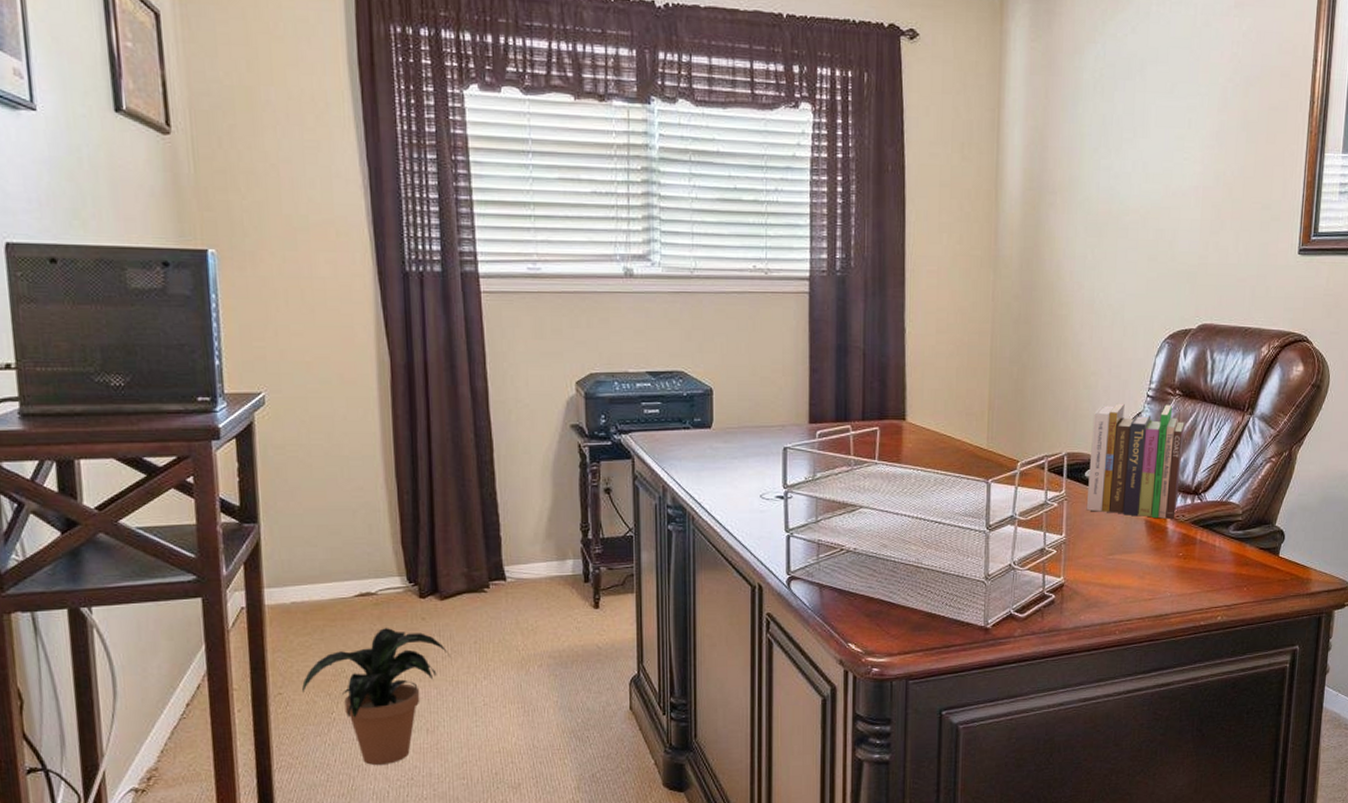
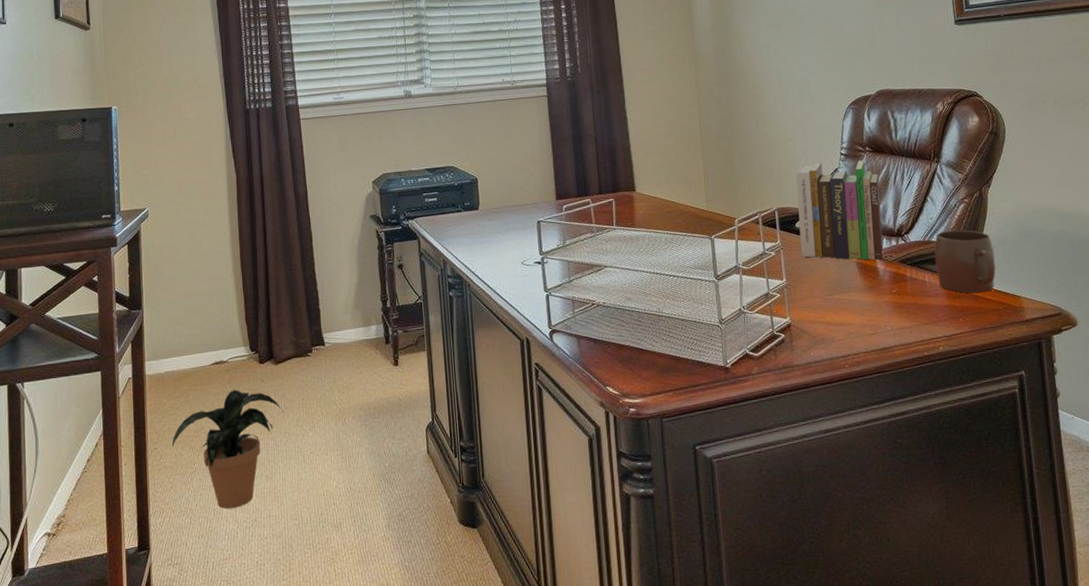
mug: none [1228,491,1292,562] -> present [934,230,996,294]

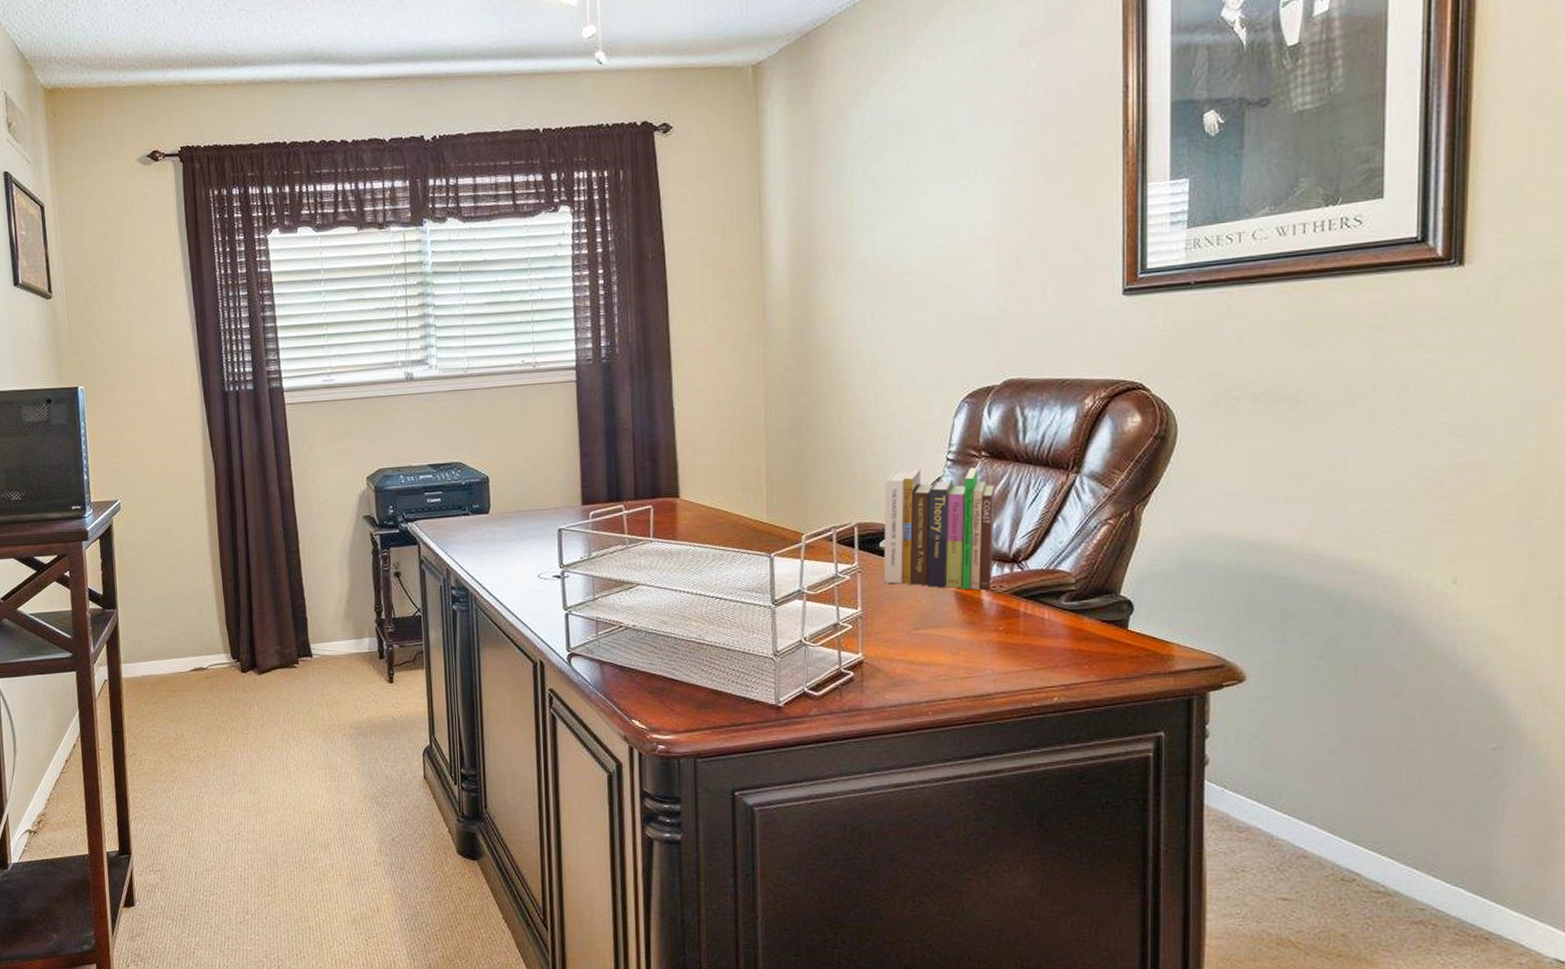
potted plant: present [172,390,284,509] -> none [151,699,268,820]
mug: present [934,230,996,294] -> none [1059,557,1141,636]

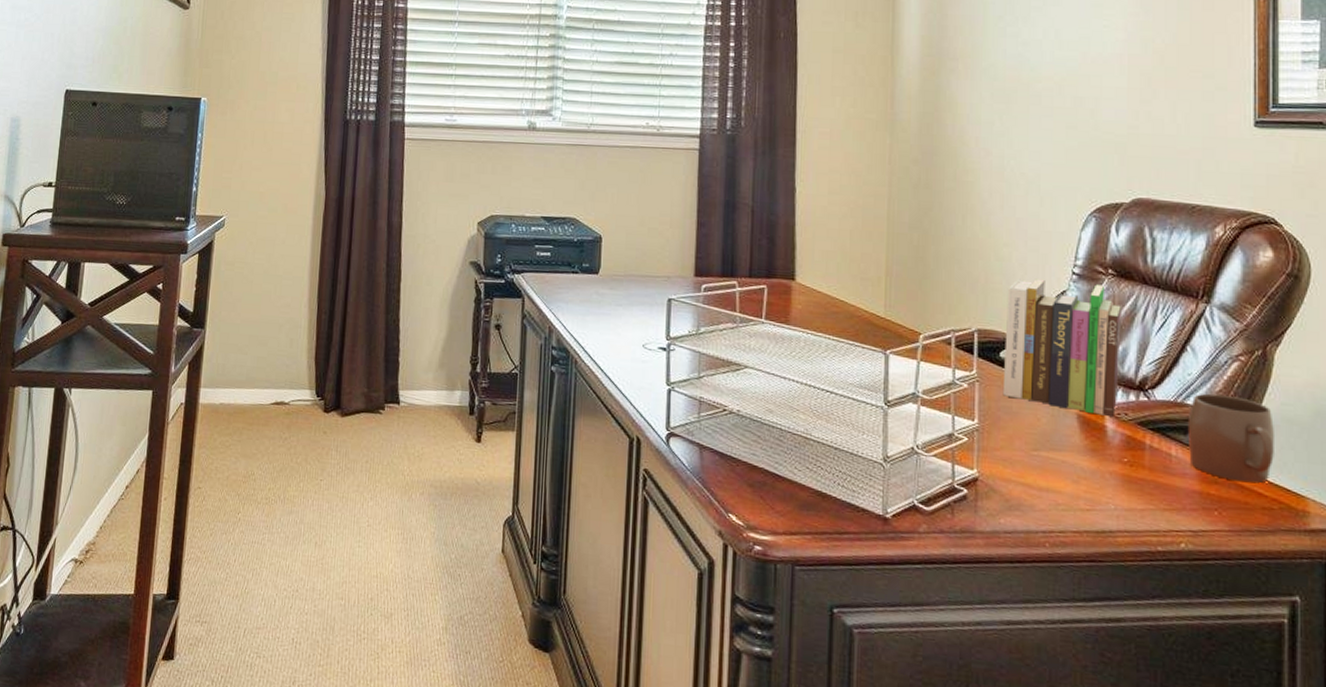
mug: none [1059,557,1141,636] -> present [1187,393,1274,484]

